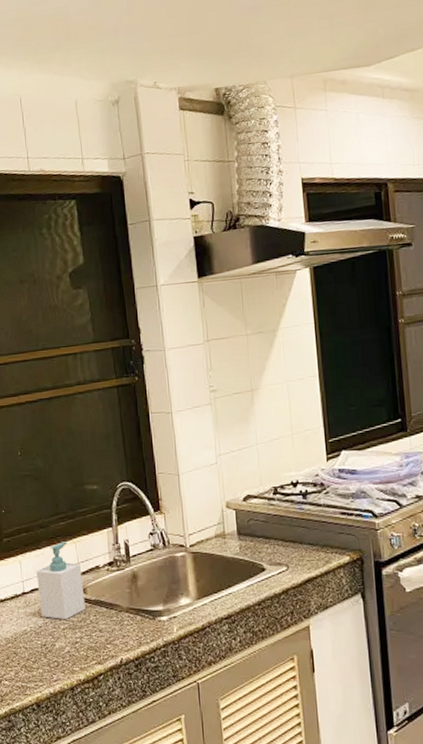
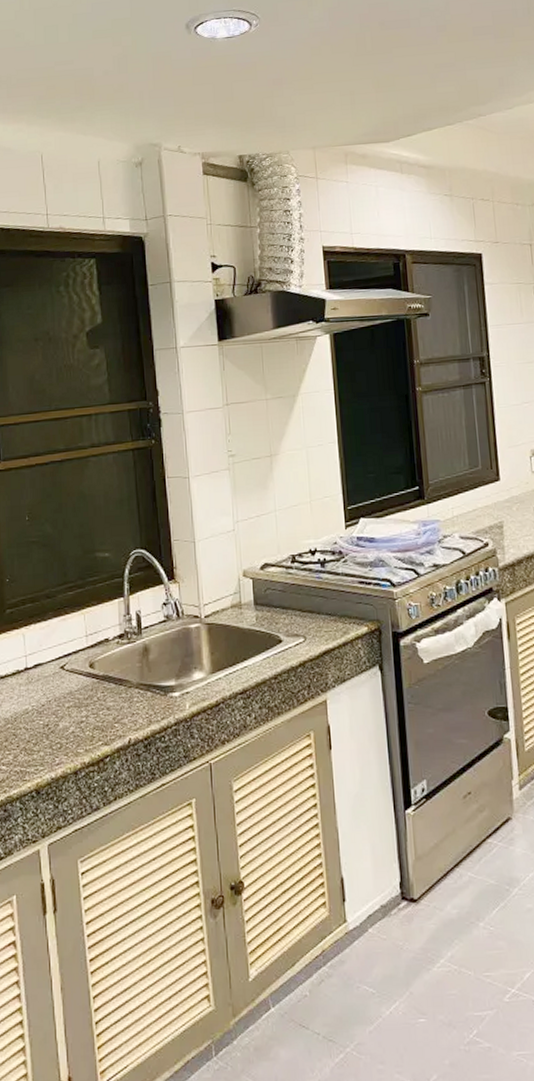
soap bottle: present [36,542,86,620] -> none [41,613,93,698]

